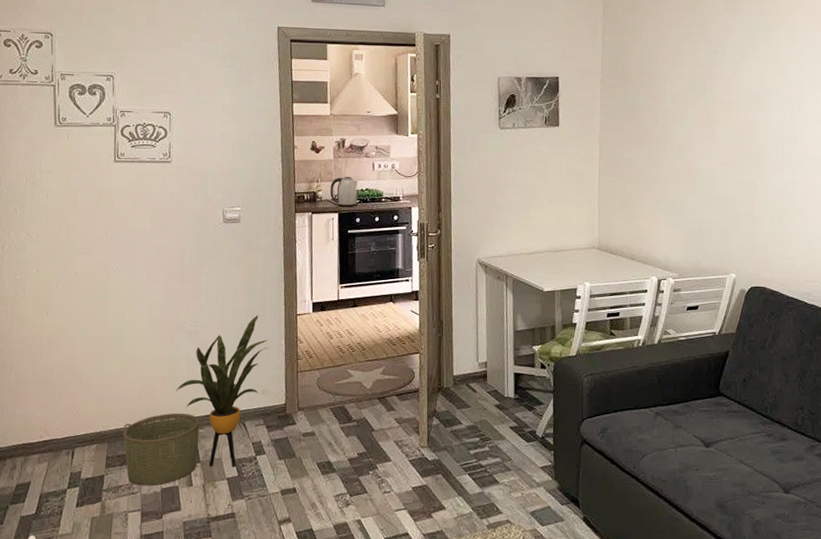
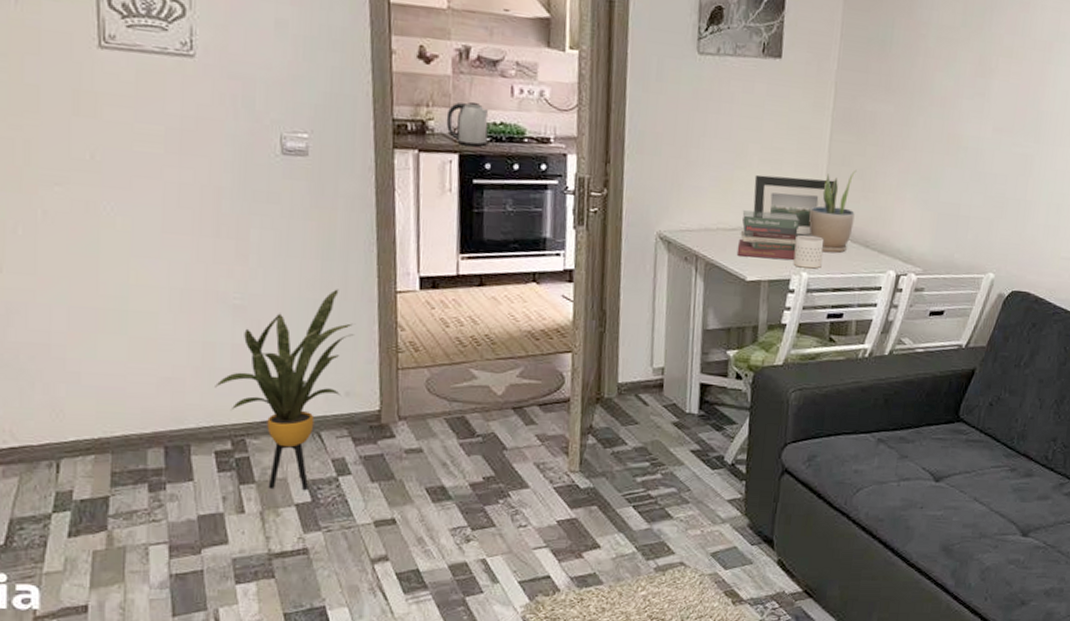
basket: present [123,413,201,485] -> none [136,417,254,511]
books: none [535,238,580,274] -> present [736,210,799,260]
picture frame: none [545,211,605,259] -> present [753,175,835,241]
mug: none [578,253,601,279] -> present [793,234,825,269]
potted plant: none [587,202,622,266] -> present [808,169,857,253]

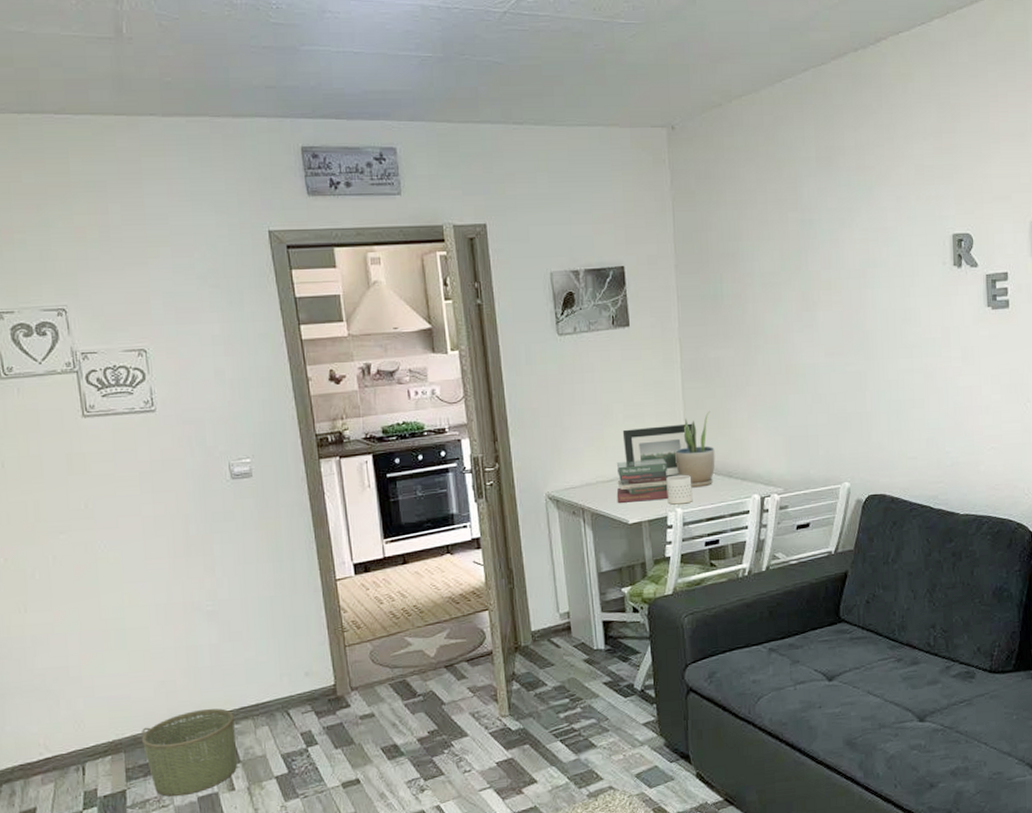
basket: none [136,417,254,511] -> present [142,708,237,797]
house plant: present [215,289,354,491] -> none [200,585,306,765]
kettle: present [446,101,489,148] -> none [358,408,394,448]

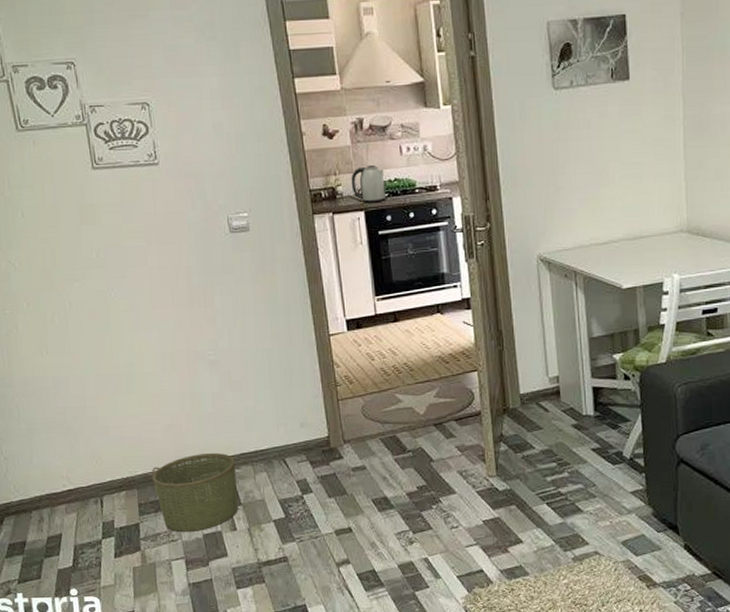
kettle: none [358,408,394,448] -> present [351,164,386,204]
books: present [616,458,668,503] -> none [610,221,665,267]
picture frame: present [622,423,693,482] -> none [618,184,694,246]
mug: present [665,474,693,505] -> none [662,238,691,270]
potted plant: present [674,410,715,488] -> none [673,171,717,253]

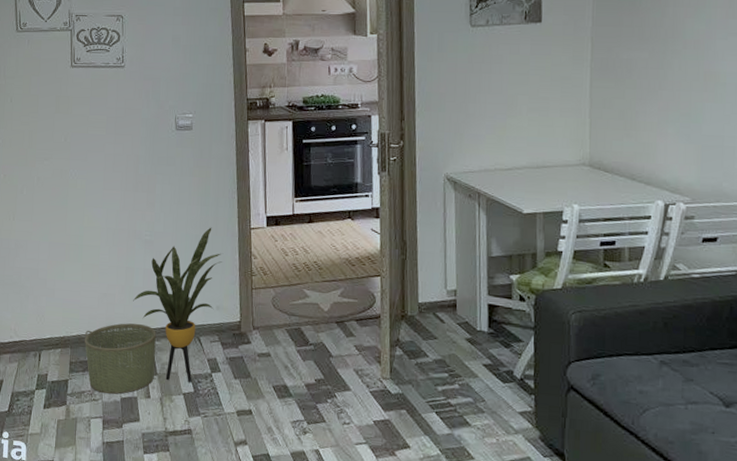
house plant: none [203,338,301,509] -> present [133,227,222,383]
kettle: present [351,164,386,204] -> none [283,81,313,116]

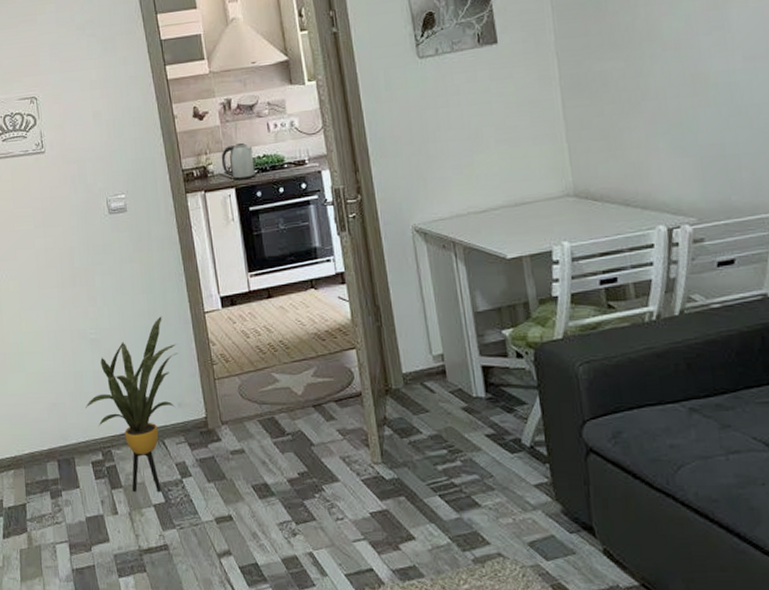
basket: present [85,323,157,394] -> none [38,433,119,514]
kettle: none [283,81,313,116] -> present [221,142,256,181]

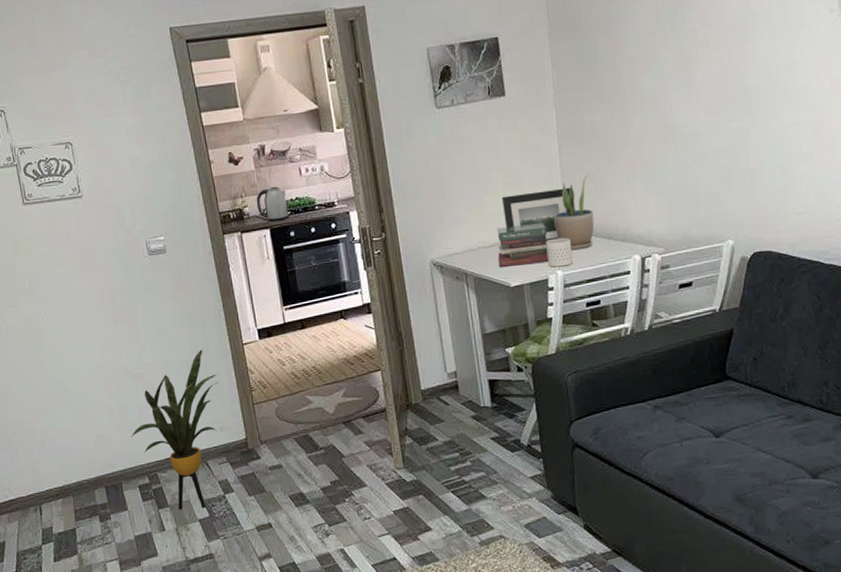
books: none [489,186,552,236] -> present [496,223,549,267]
picture frame: none [494,146,578,212] -> present [501,187,571,245]
mug: none [547,203,582,238] -> present [545,237,573,268]
potted plant: none [556,131,608,219] -> present [553,174,594,251]

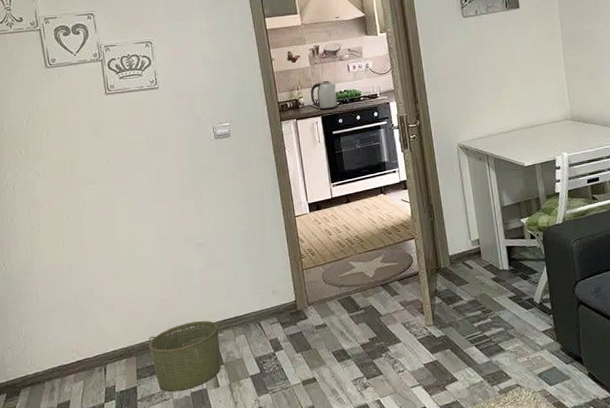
basket: none [85,459,166,535] -> present [149,320,221,392]
house plant: present [131,349,219,509] -> none [192,221,272,367]
books: present [496,223,549,267] -> none [513,113,556,150]
picture frame: present [501,187,571,245] -> none [517,83,574,131]
mug: present [545,237,573,268] -> none [553,125,576,150]
potted plant: present [553,174,594,251] -> none [559,73,593,136]

